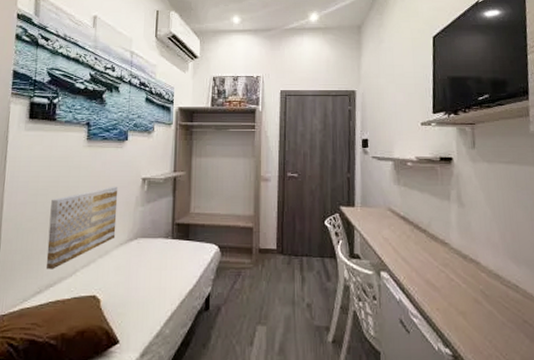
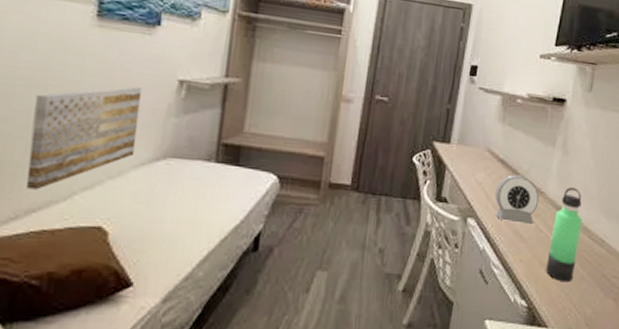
alarm clock: none [402,229,445,275] -> present [495,175,540,225]
thermos bottle: none [463,236,494,329] -> present [546,186,582,282]

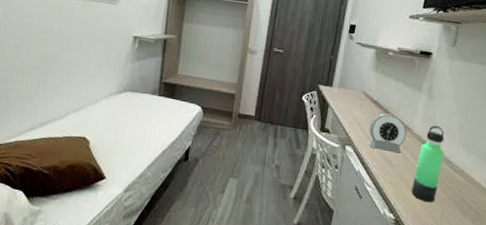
wall art: present [25,86,143,190] -> none [39,41,110,110]

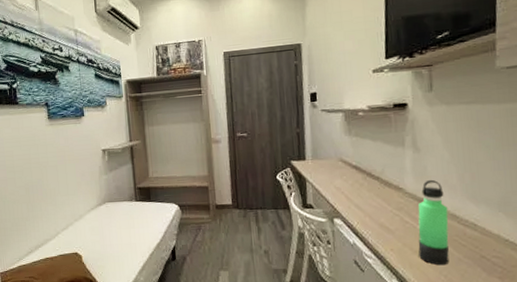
alarm clock: present [369,113,407,155] -> none [355,176,399,218]

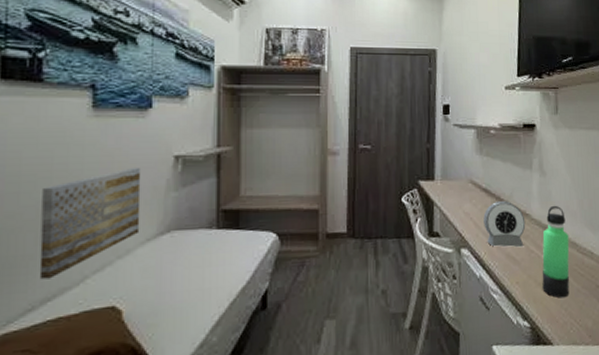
wall art: none [27,159,86,234] -> present [39,168,142,280]
alarm clock: none [355,176,399,218] -> present [483,201,526,248]

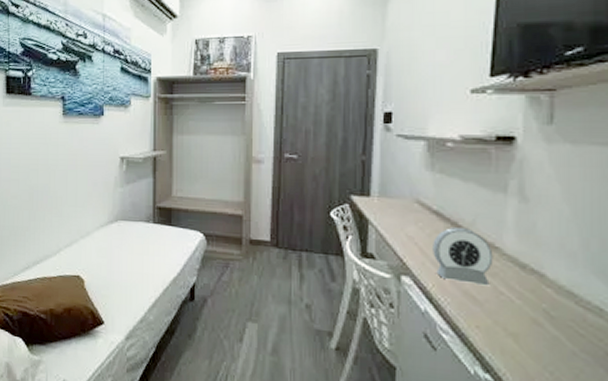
wall art: present [39,168,142,280] -> none [32,166,97,247]
thermos bottle: present [542,205,570,298] -> none [515,240,562,359]

